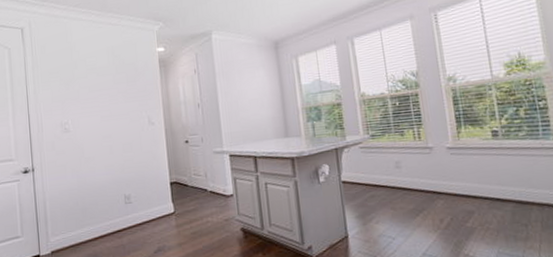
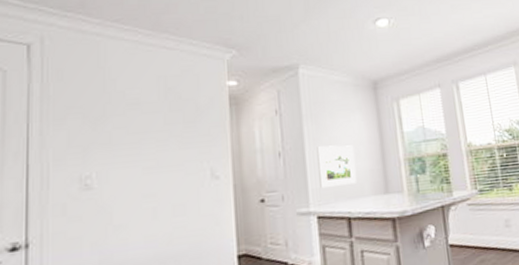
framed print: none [228,97,261,133] -> present [317,145,357,189]

